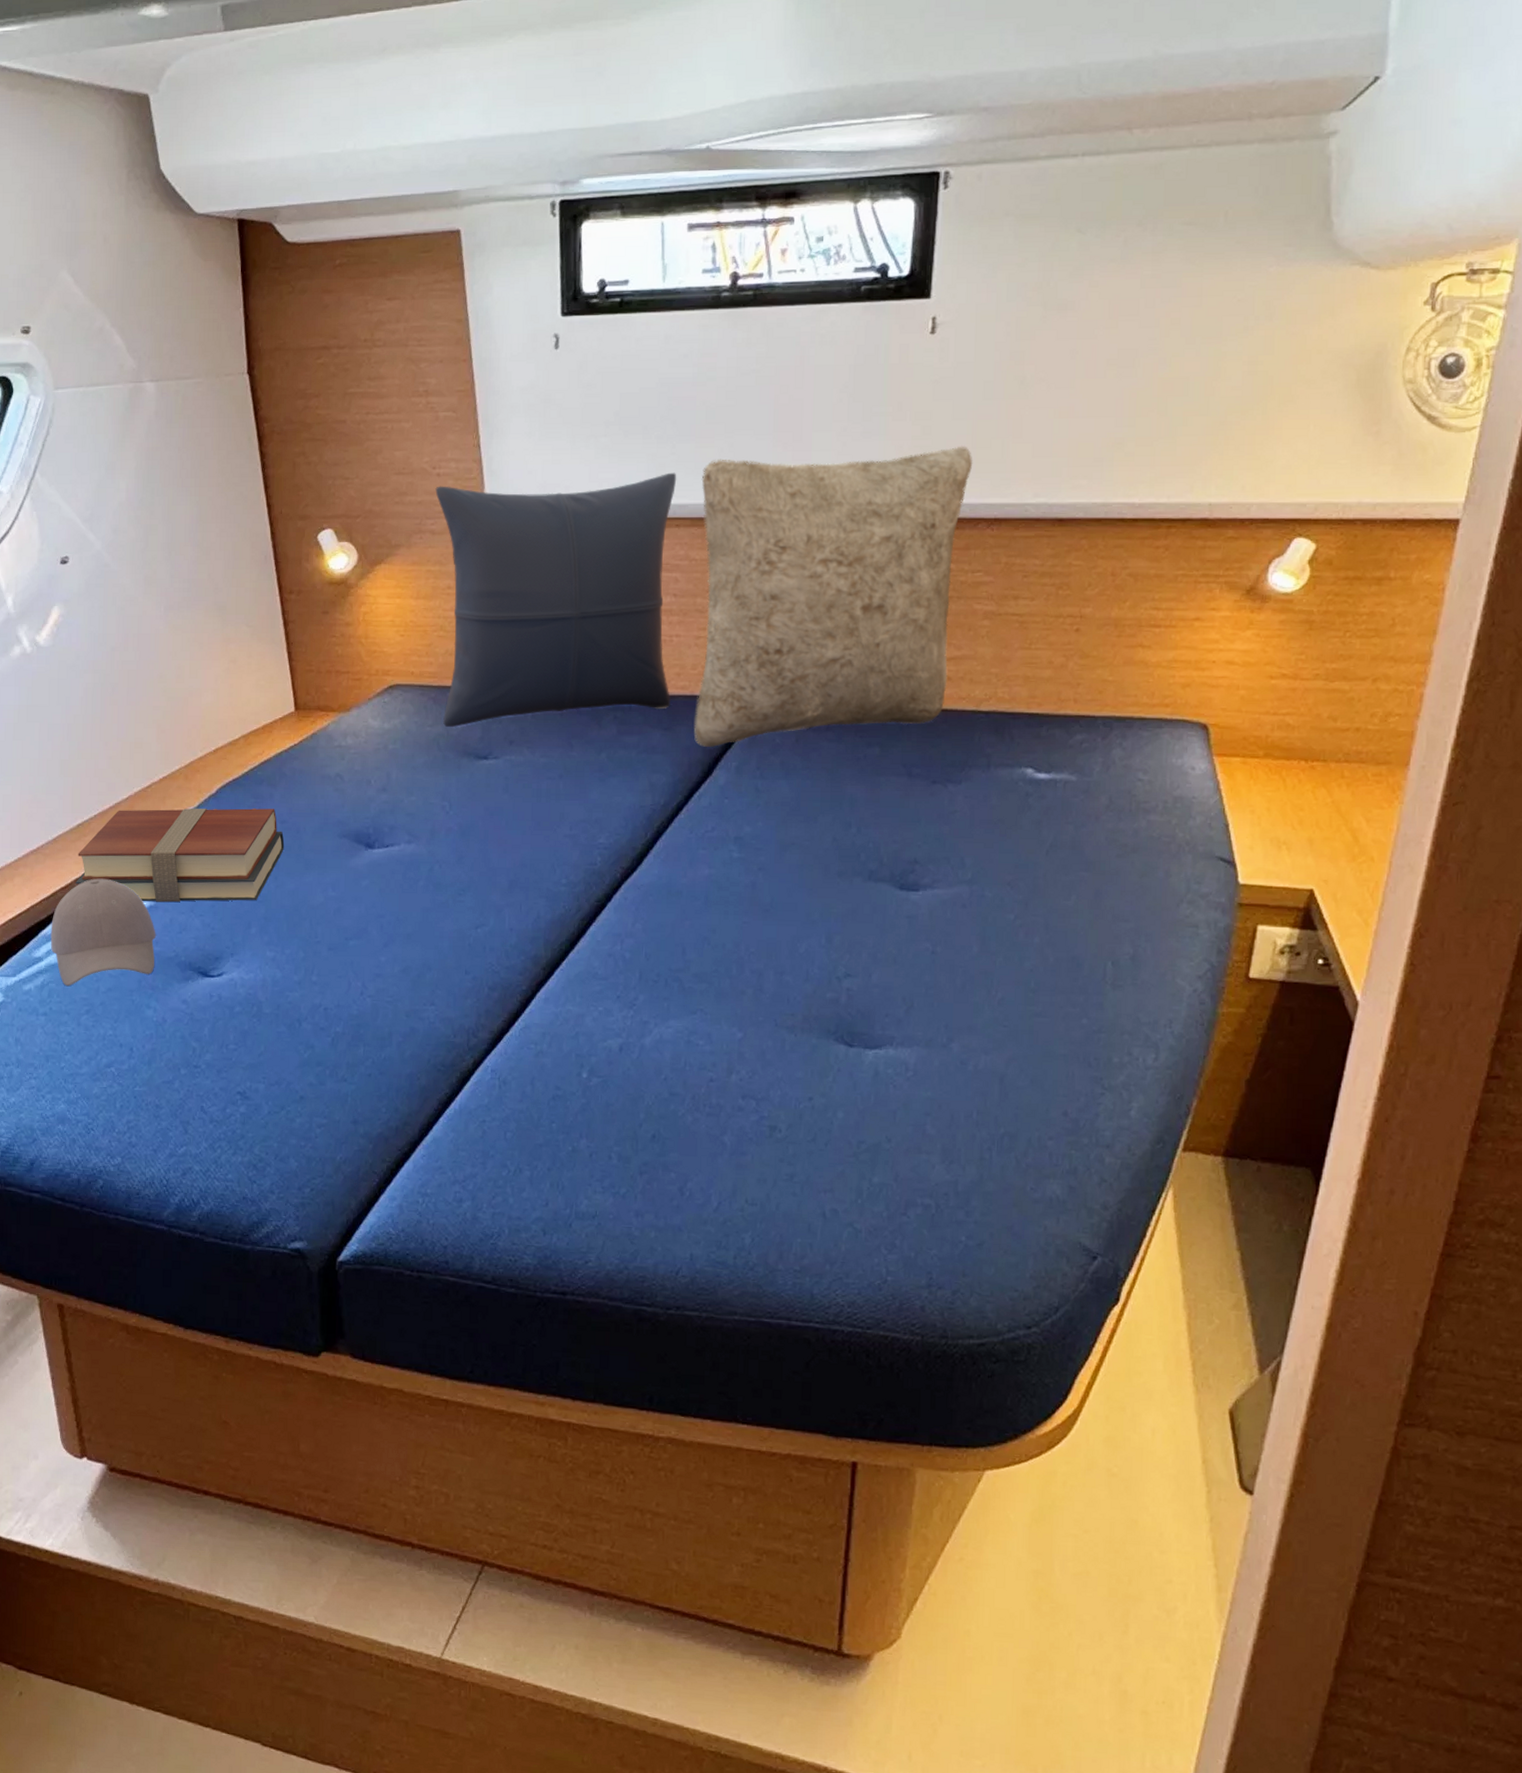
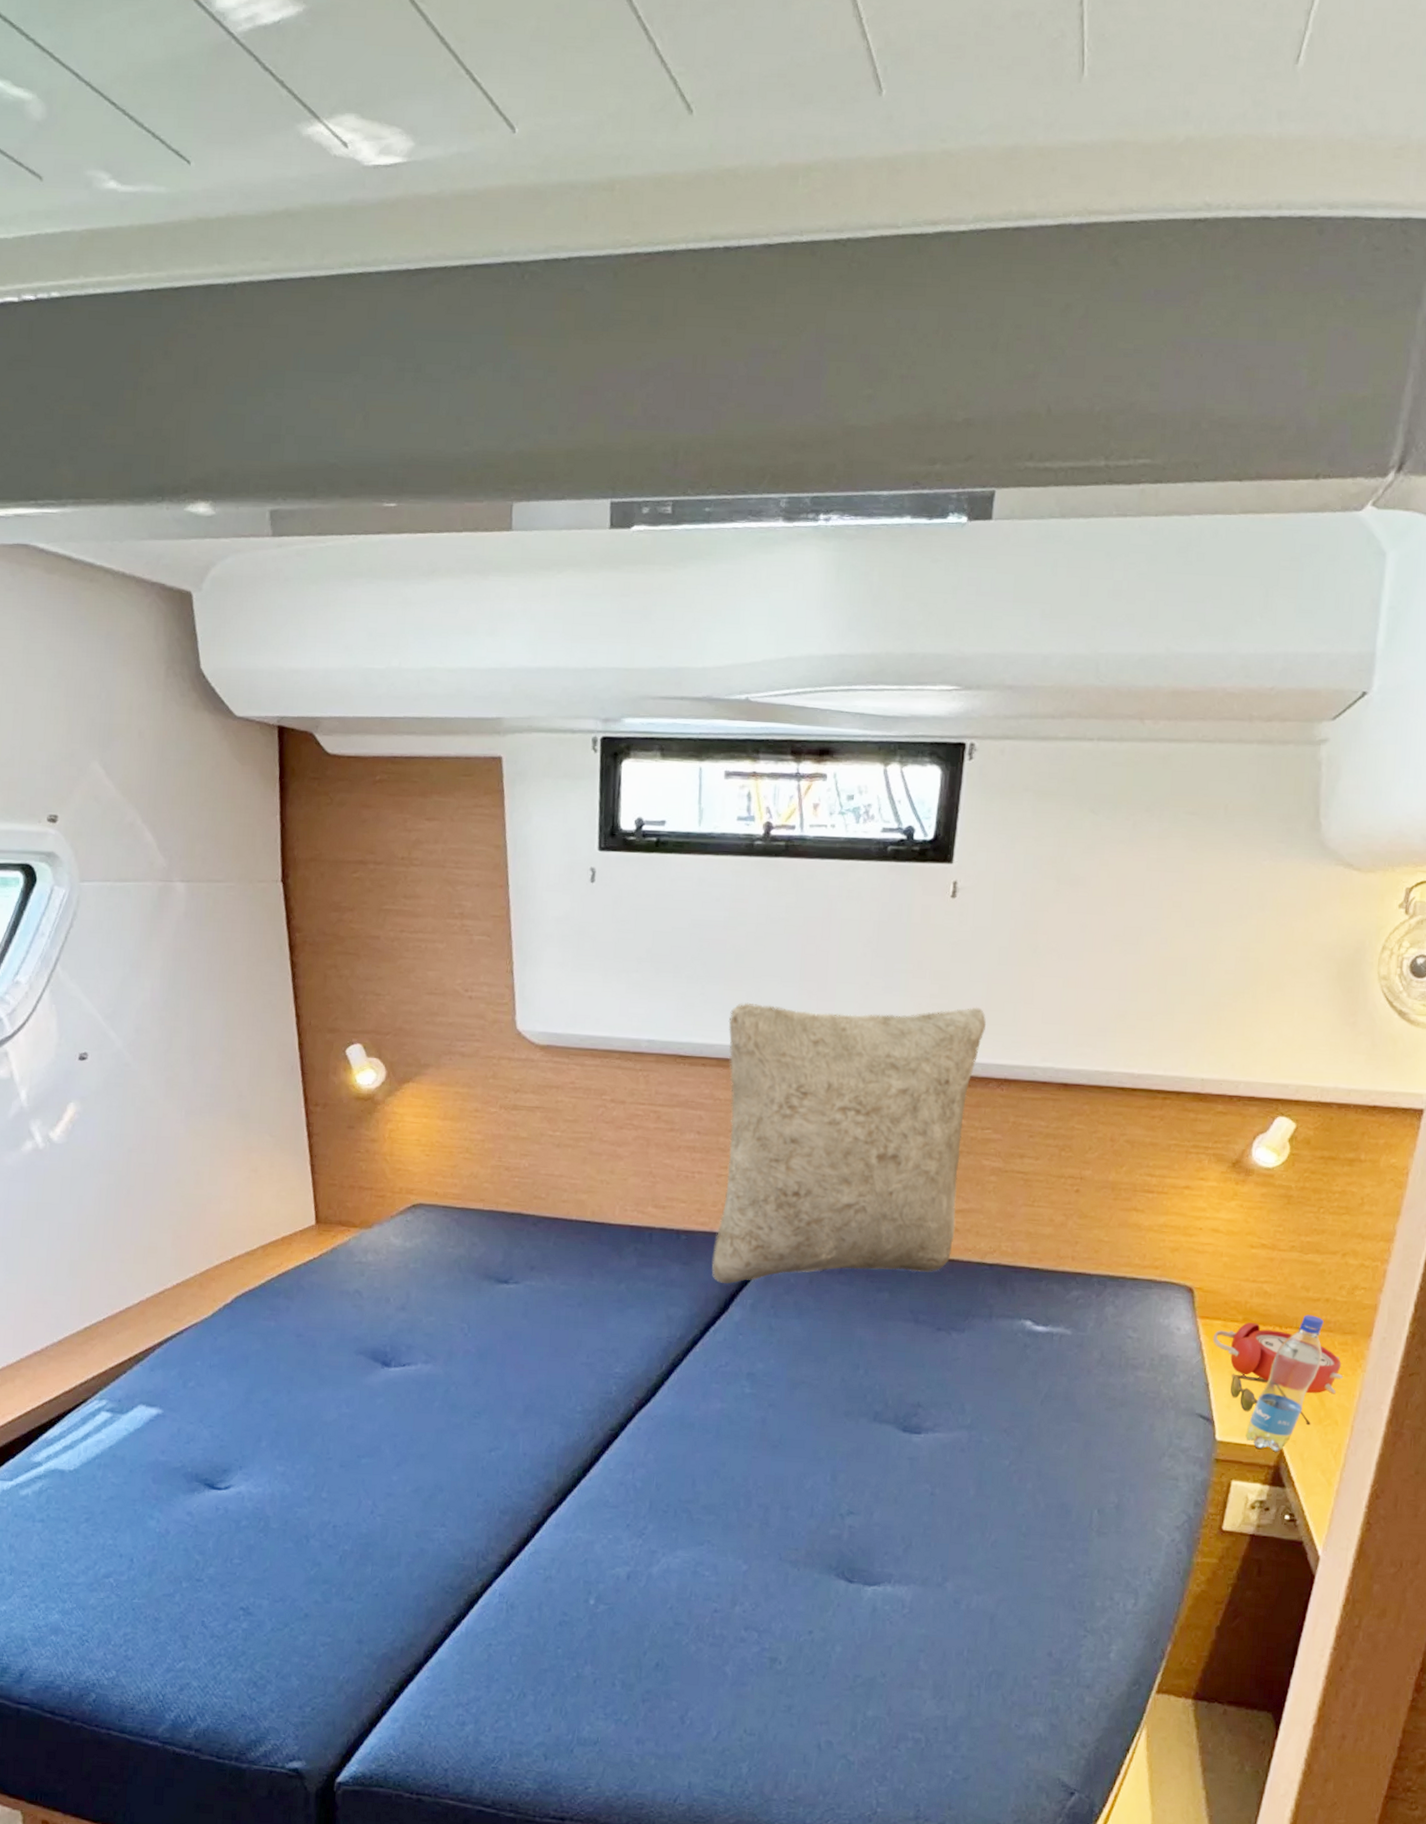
baseball cap: present [50,878,156,987] -> none [50,1383,163,1494]
books: present [76,808,285,903] -> none [80,1314,300,1414]
pillow: present [435,472,677,728] -> none [465,1009,705,1250]
alarm clock: none [1231,758,1378,829] -> present [1212,1322,1343,1394]
sunglasses: none [1253,812,1344,864] -> present [1230,1373,1311,1426]
bottle: none [1271,746,1354,894] -> present [1245,1315,1324,1453]

